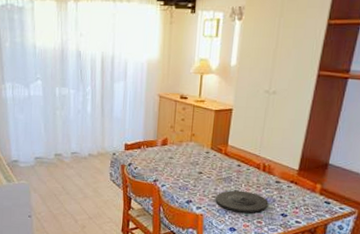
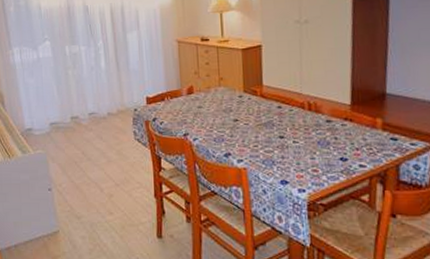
plate: present [215,190,269,213] -> none [257,135,322,161]

